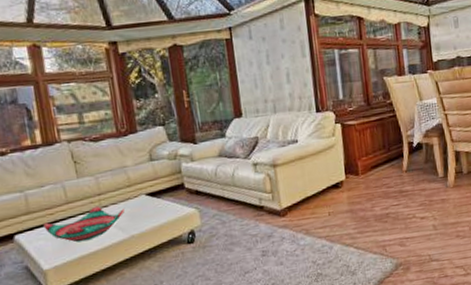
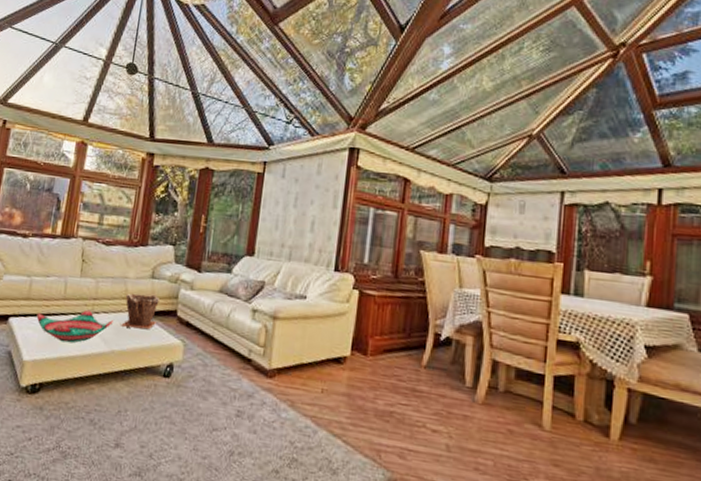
plant pot: none [129,175,167,212] -> present [121,293,159,330]

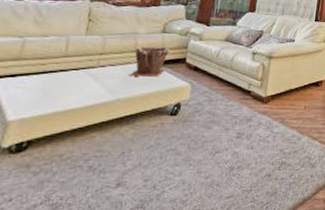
decorative bowl: present [36,309,113,343] -> none [28,64,121,97]

